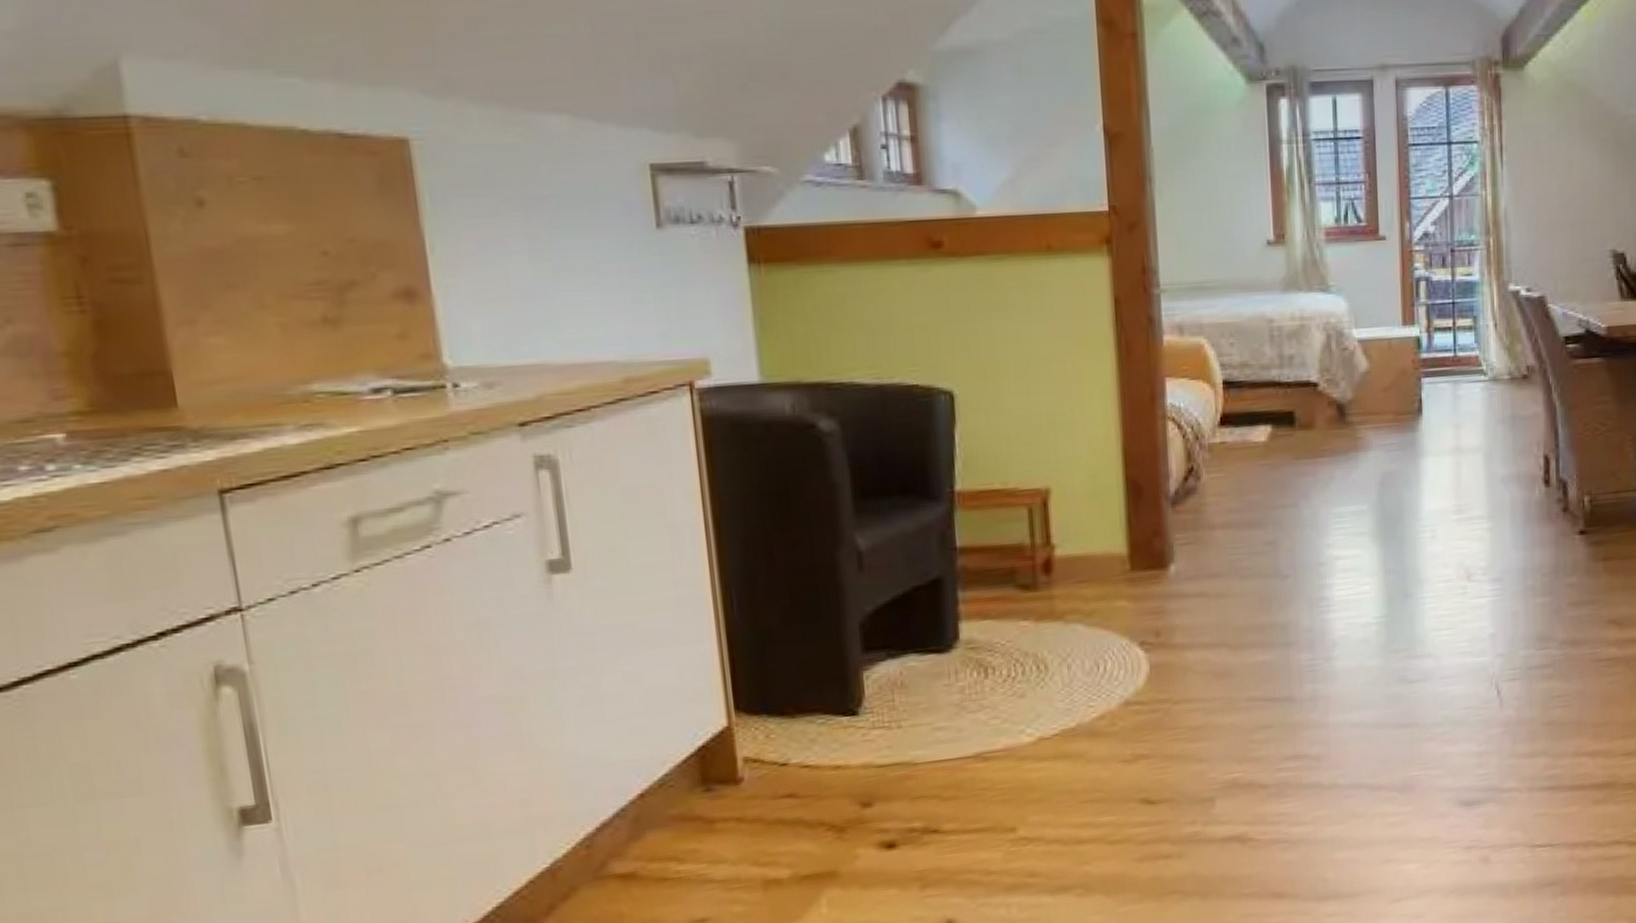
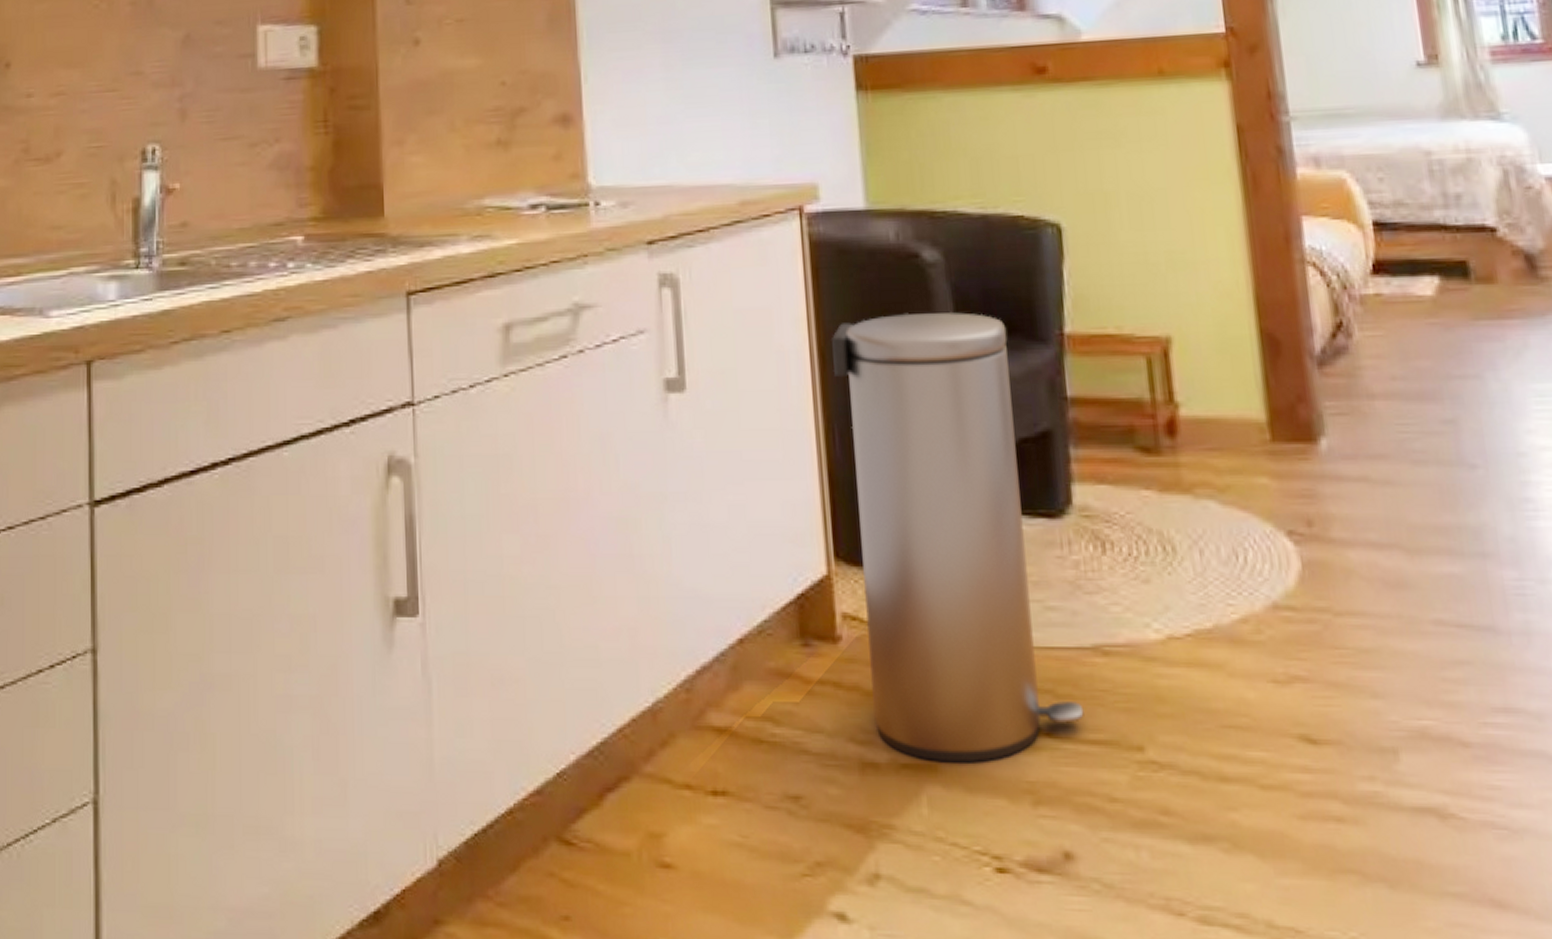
pedal bin: none [726,477,966,870] -> present [830,312,1084,763]

